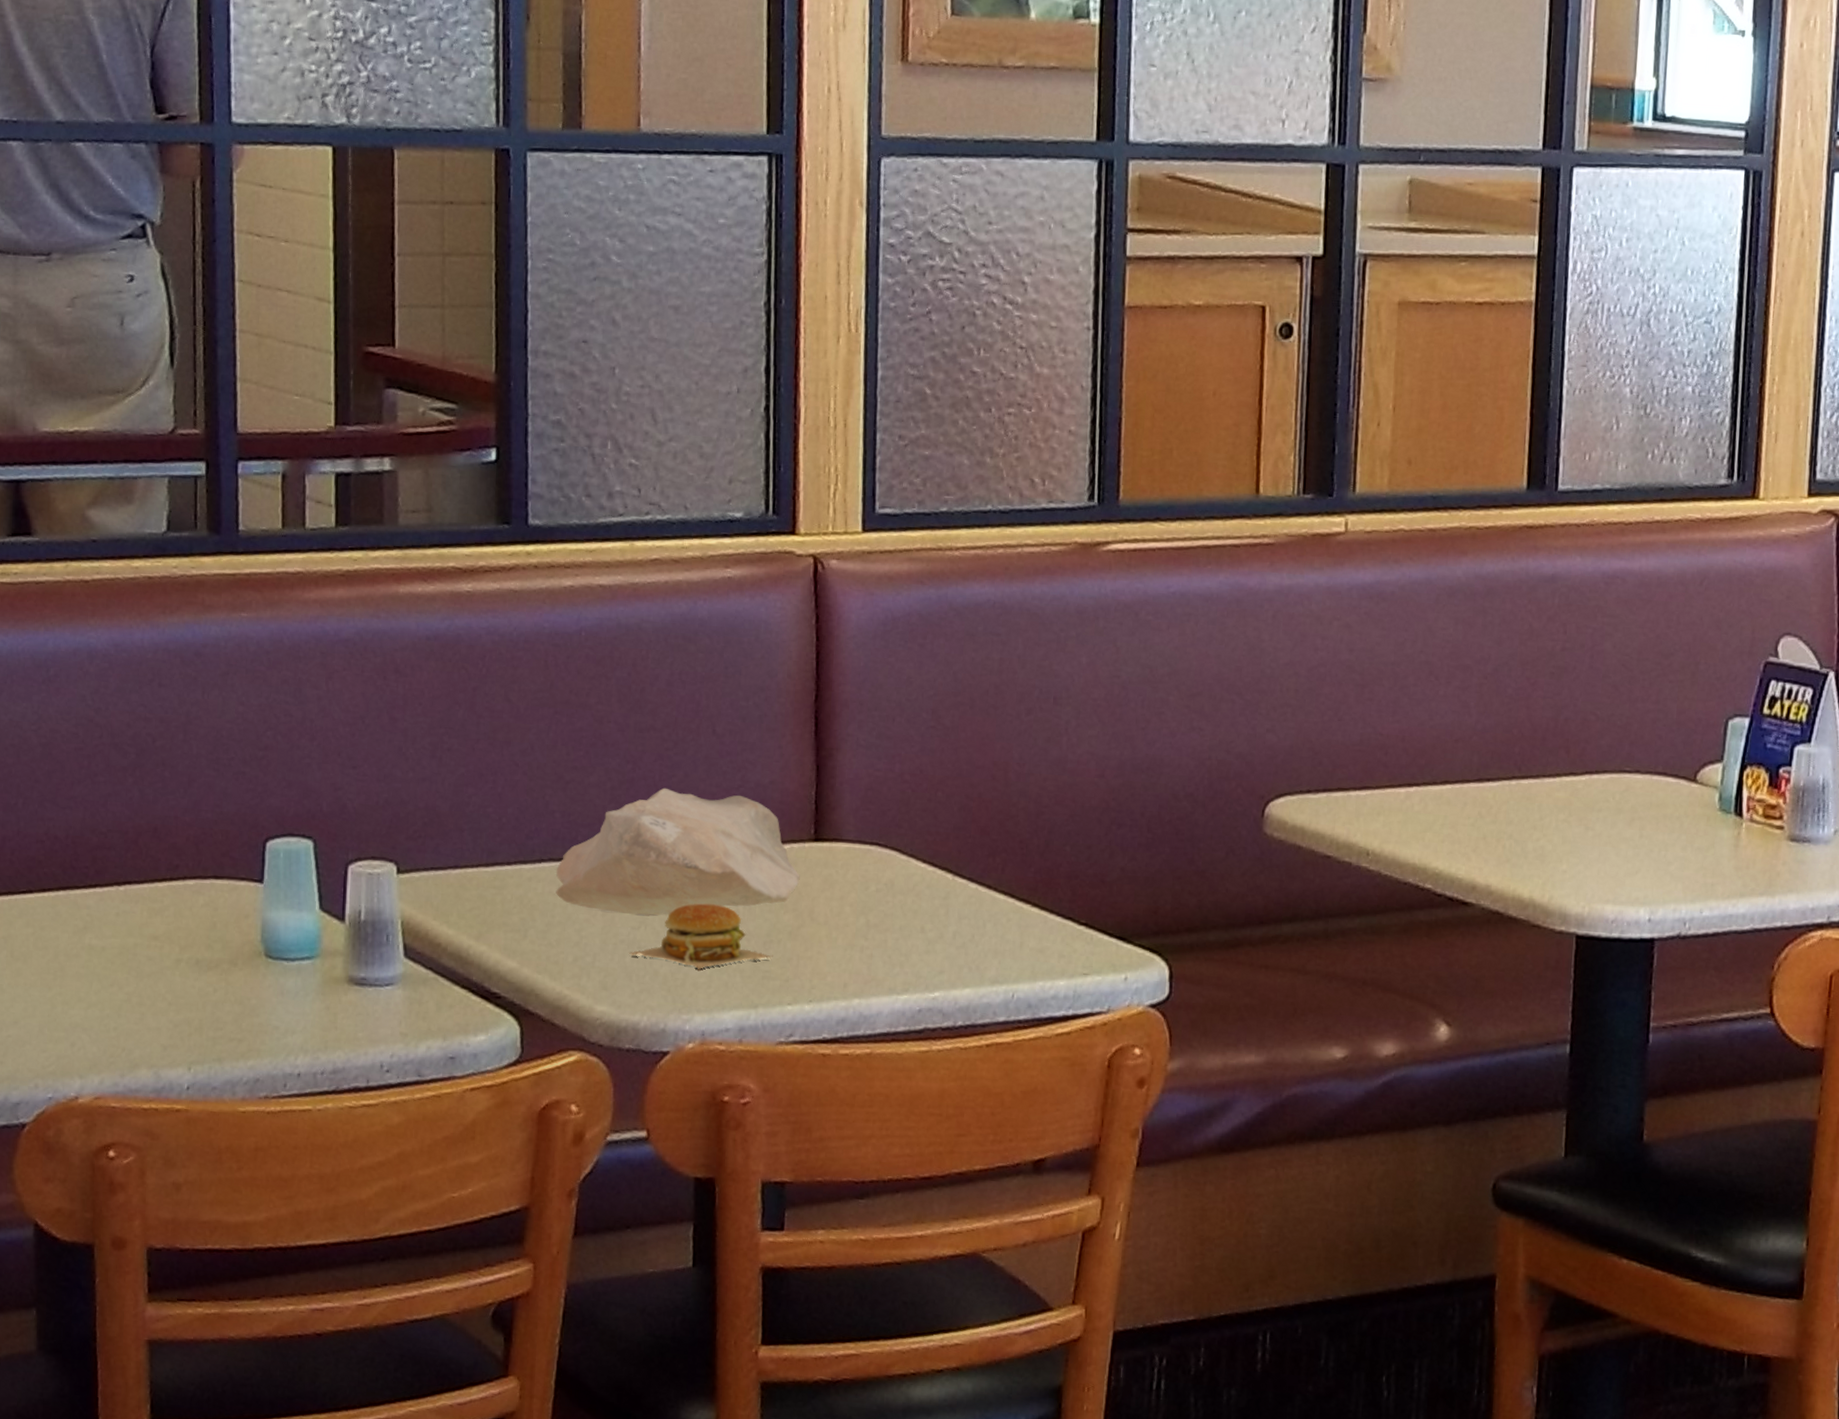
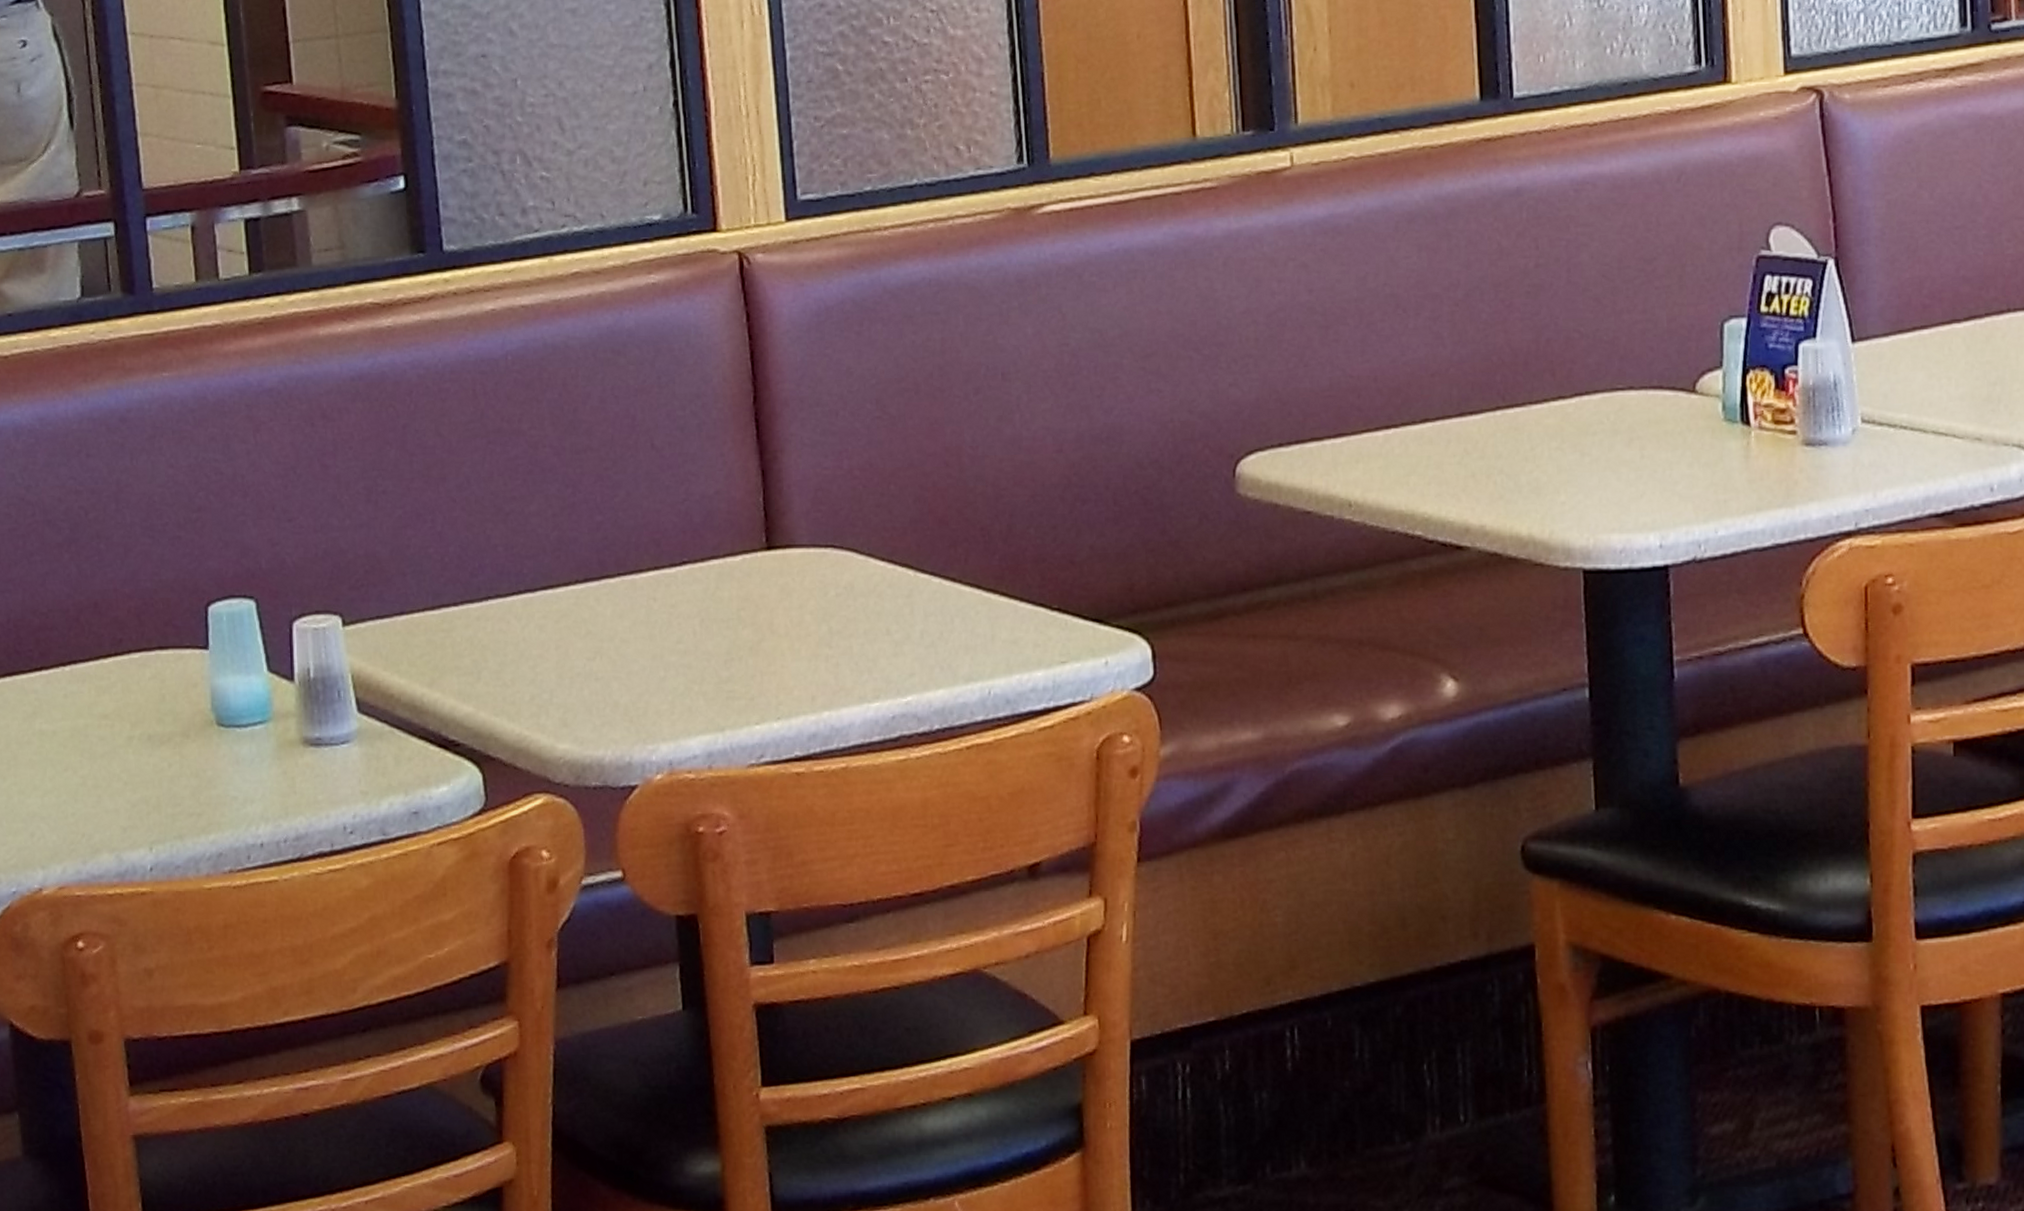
crumpled paper: present [555,787,800,917] -> none [504,509,756,646]
hamburger: present [629,903,773,970] -> none [587,626,736,697]

